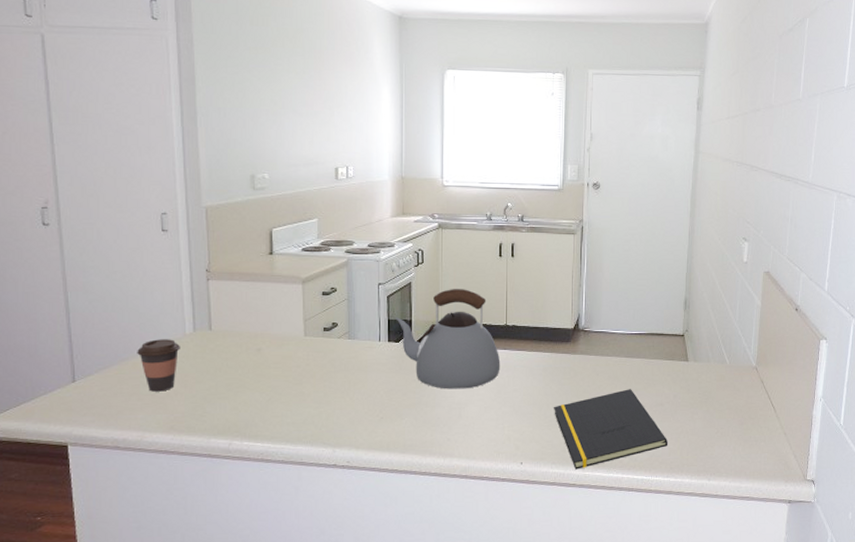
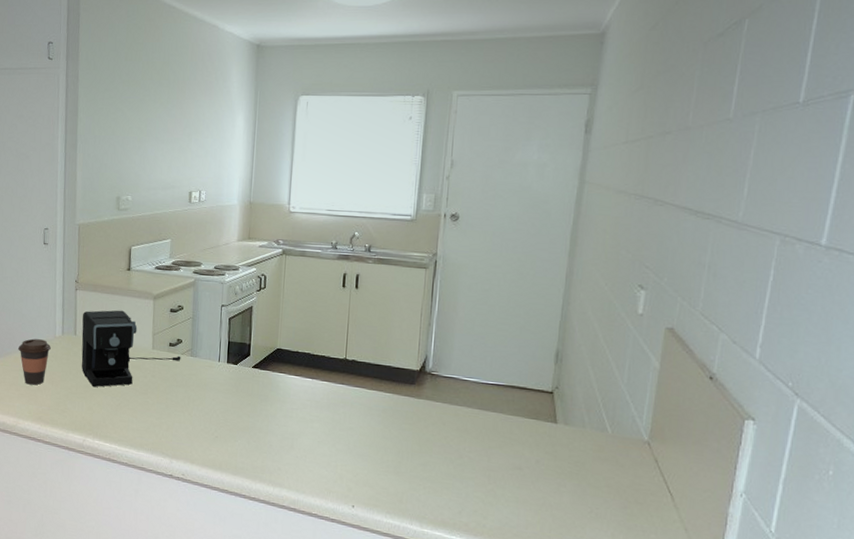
coffee maker: none [218,298,338,385] -> present [81,310,181,388]
kettle: present [394,289,501,389] -> none [234,316,337,420]
notepad: present [553,389,669,470] -> none [391,445,526,525]

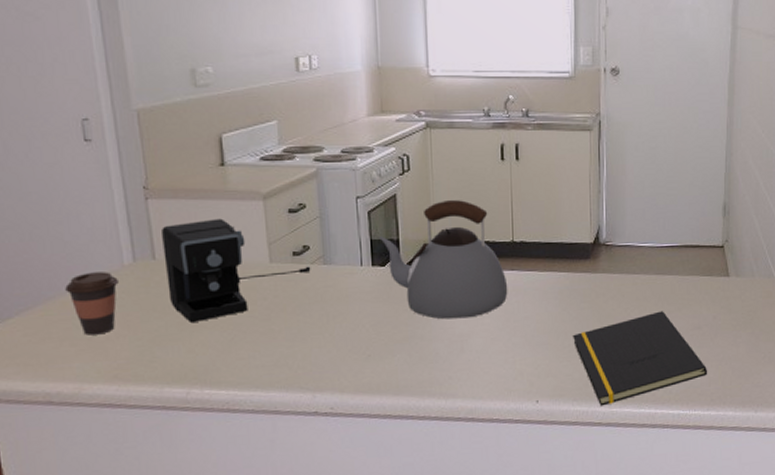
kettle: none [234,316,337,420] -> present [378,200,508,319]
notepad: none [391,445,526,525] -> present [572,311,708,406]

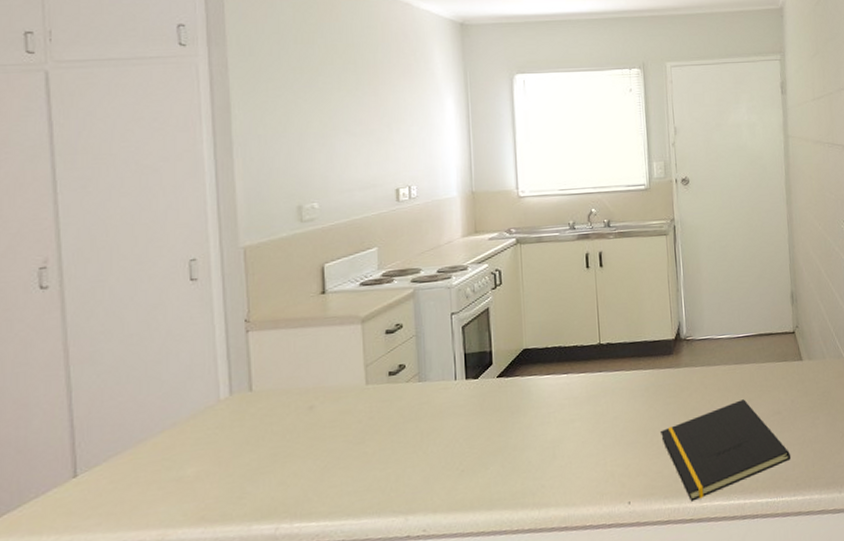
coffee cup: present [65,272,119,335] -> none [158,408,213,476]
coffee maker: present [162,218,311,324] -> none [260,345,406,454]
kettle: present [378,200,508,319] -> none [472,308,597,427]

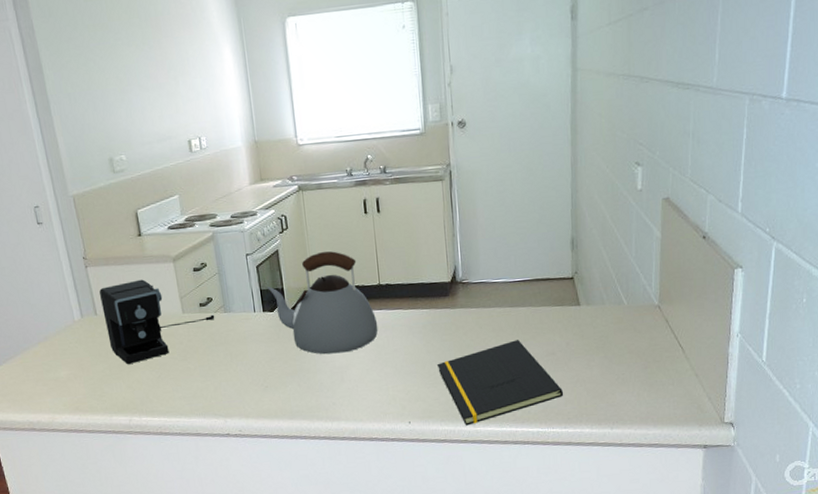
coffee maker: none [260,345,406,454] -> present [99,279,215,365]
kettle: none [472,308,597,427] -> present [266,251,378,354]

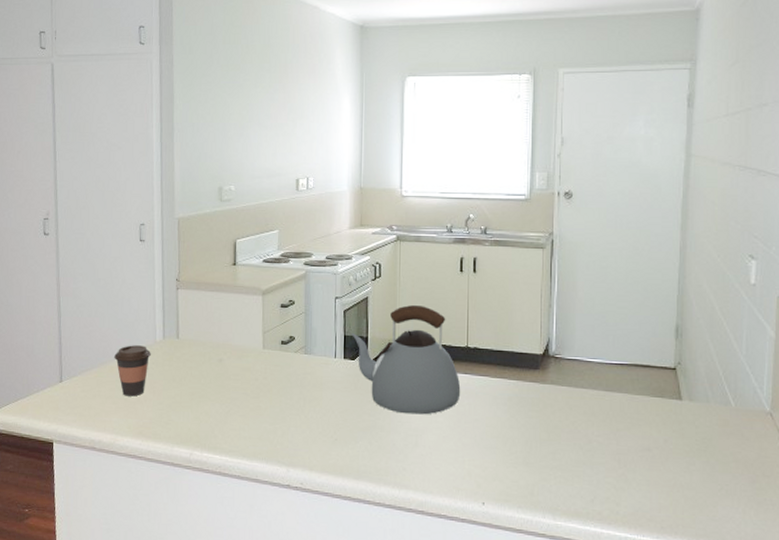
coffee cup: none [35,326,73,377] -> present [114,345,151,397]
coffee maker: present [99,279,215,365] -> none [185,308,295,395]
notepad: present [436,340,564,426] -> none [519,428,658,518]

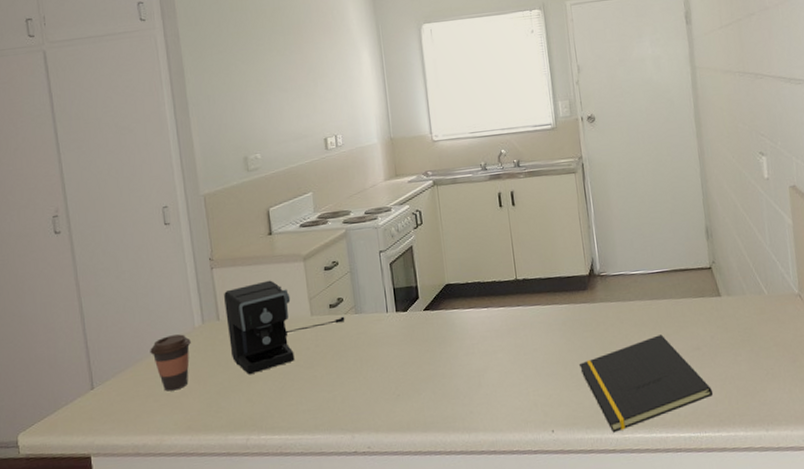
coffee maker: none [185,308,295,395] -> present [224,280,345,375]
kettle: present [350,305,461,415] -> none [399,246,517,357]
notepad: none [519,428,658,518] -> present [578,334,714,433]

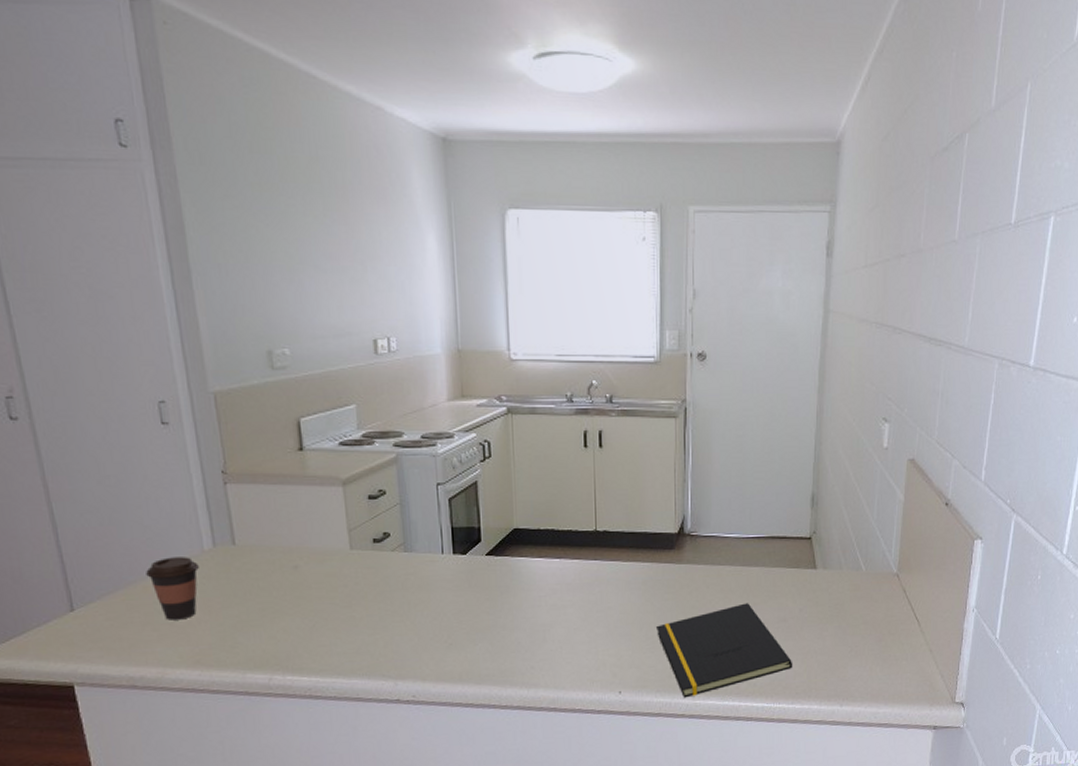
coffee maker: present [224,280,345,375] -> none [241,504,392,610]

